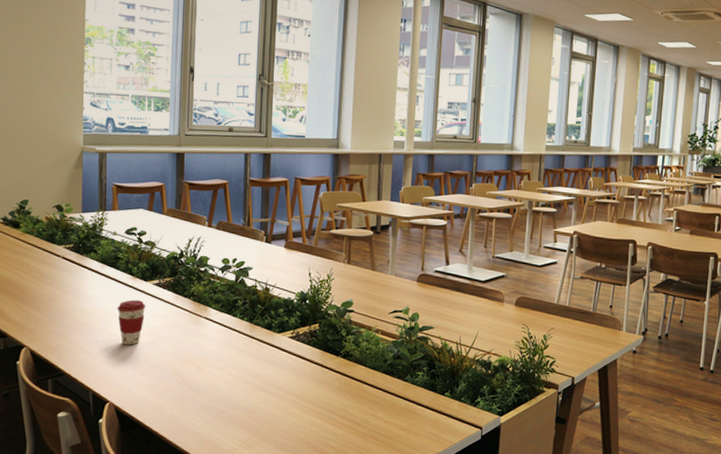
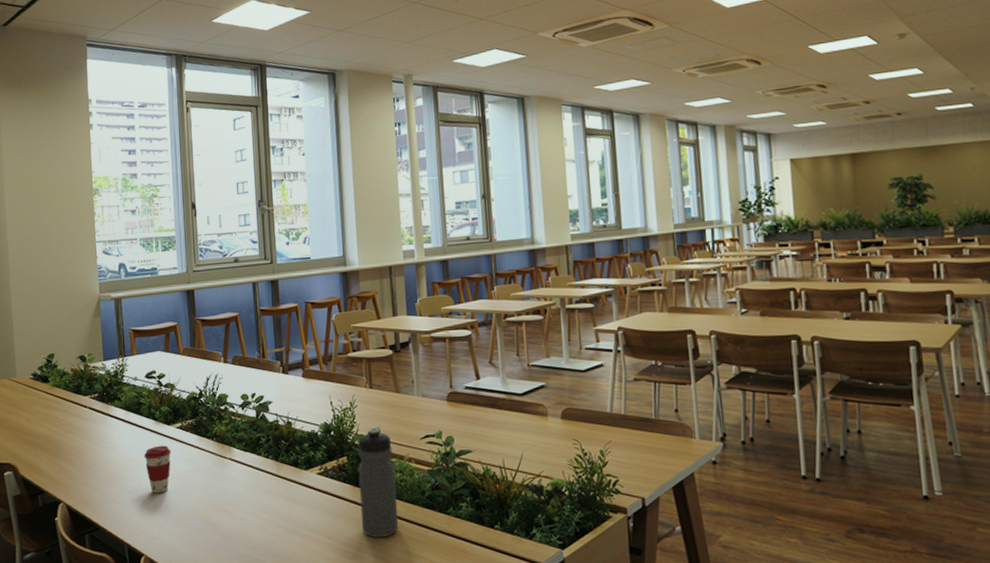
water bottle: none [325,300,363,398] -> present [358,427,399,537]

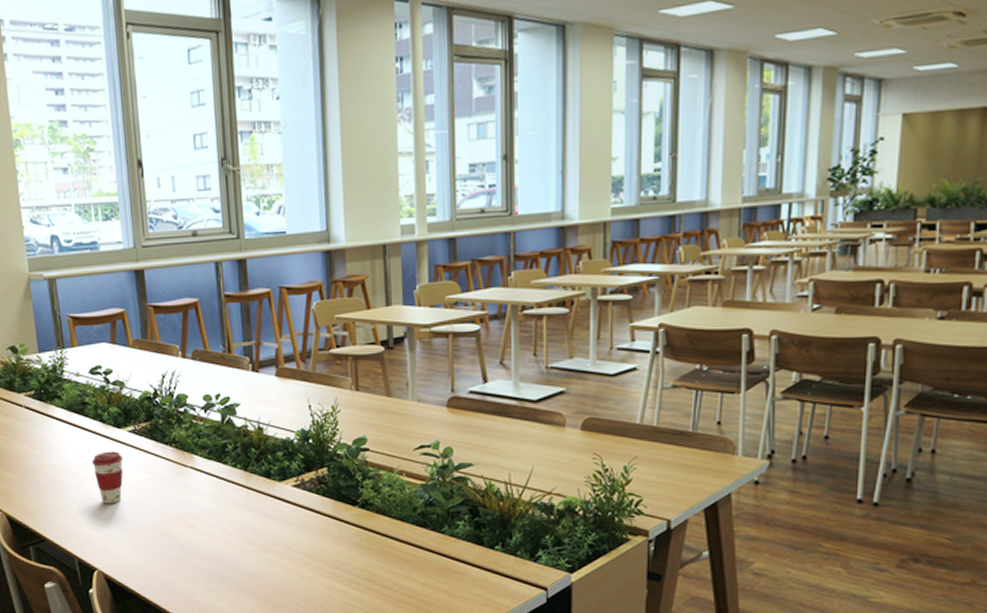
water bottle: present [358,427,399,537] -> none [340,436,386,556]

